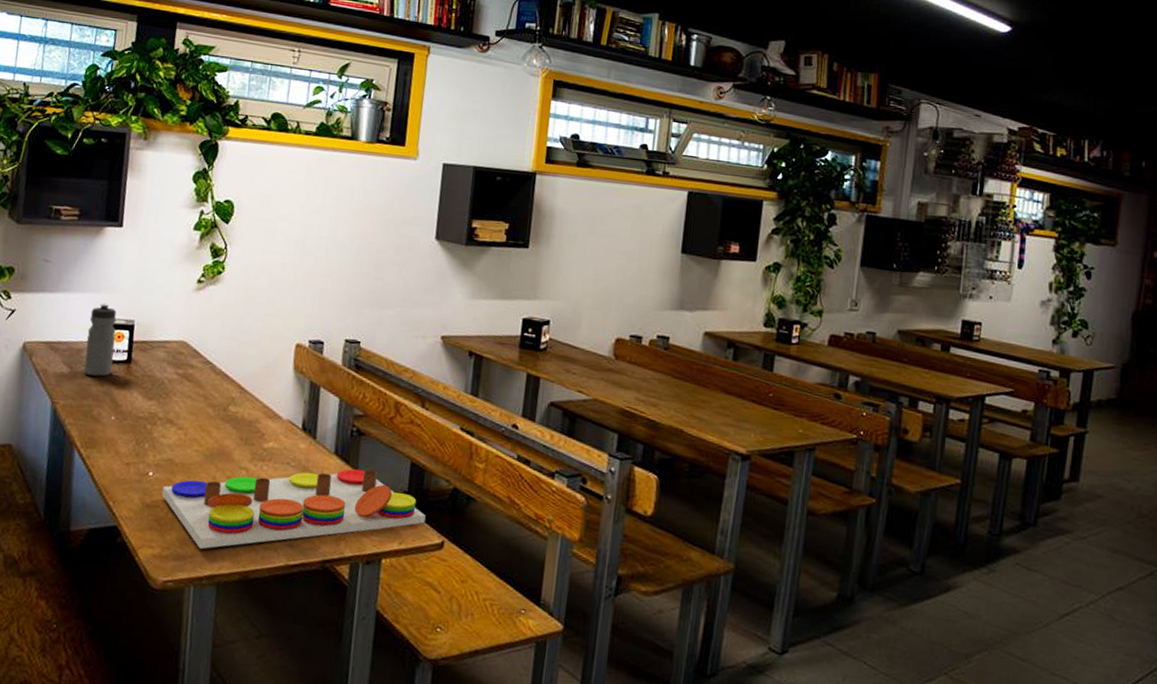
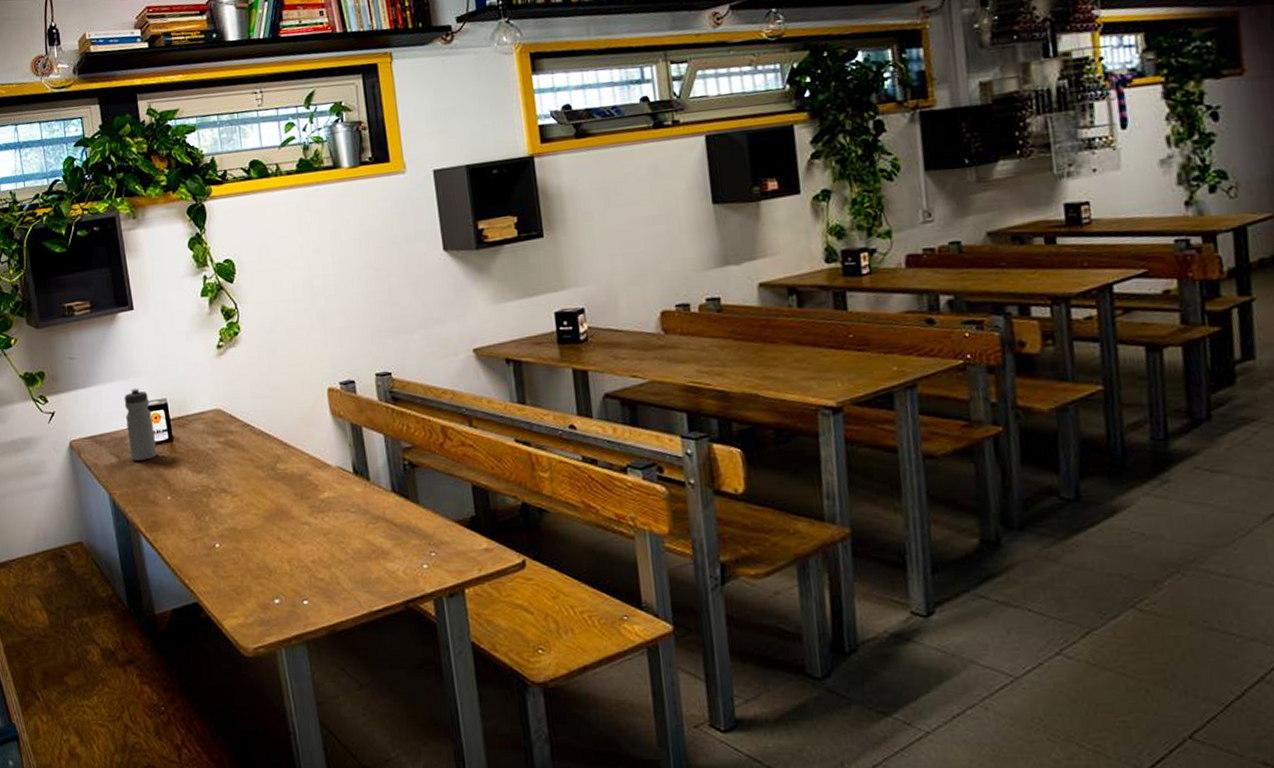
board game: present [161,469,426,549] -> none [232,501,500,610]

